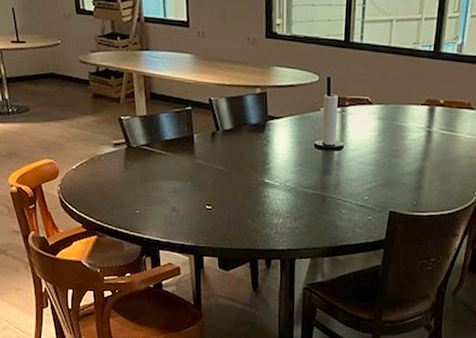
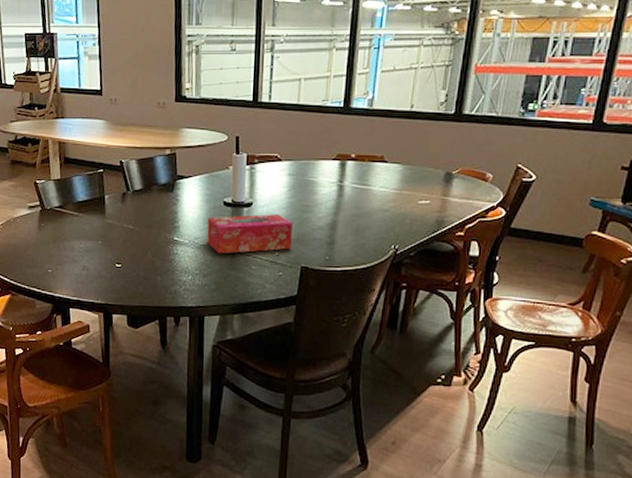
tissue box: none [298,158,382,197] -> present [207,214,293,254]

